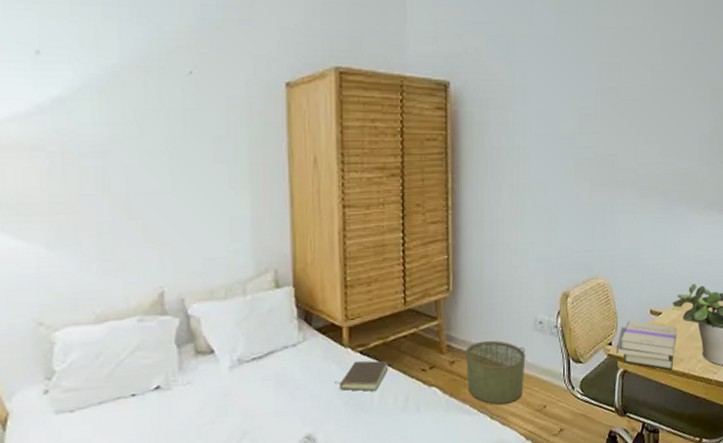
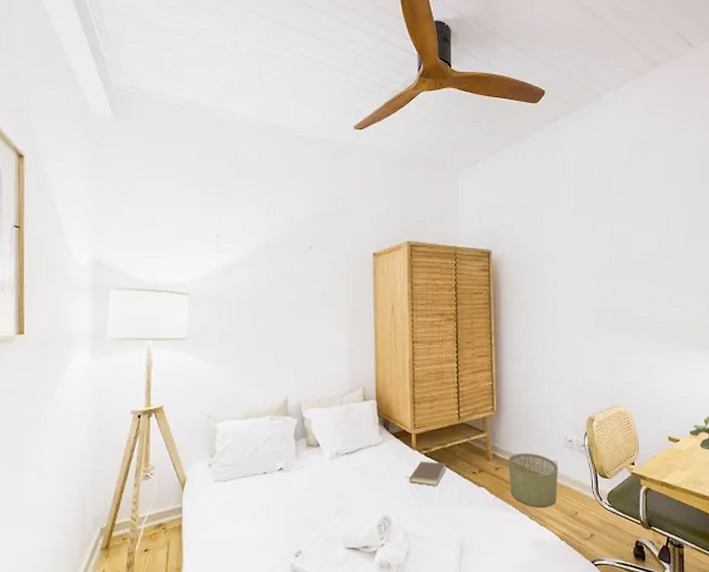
books: present [617,321,678,370] -> none [639,445,696,491]

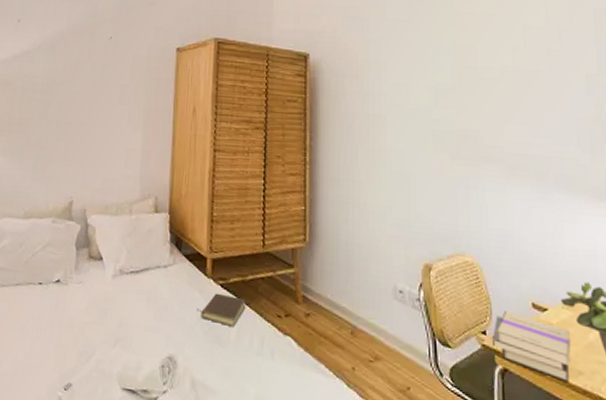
basket: present [507,452,559,507] -> none [320,298,386,375]
books: none [639,445,696,491] -> present [492,310,572,382]

